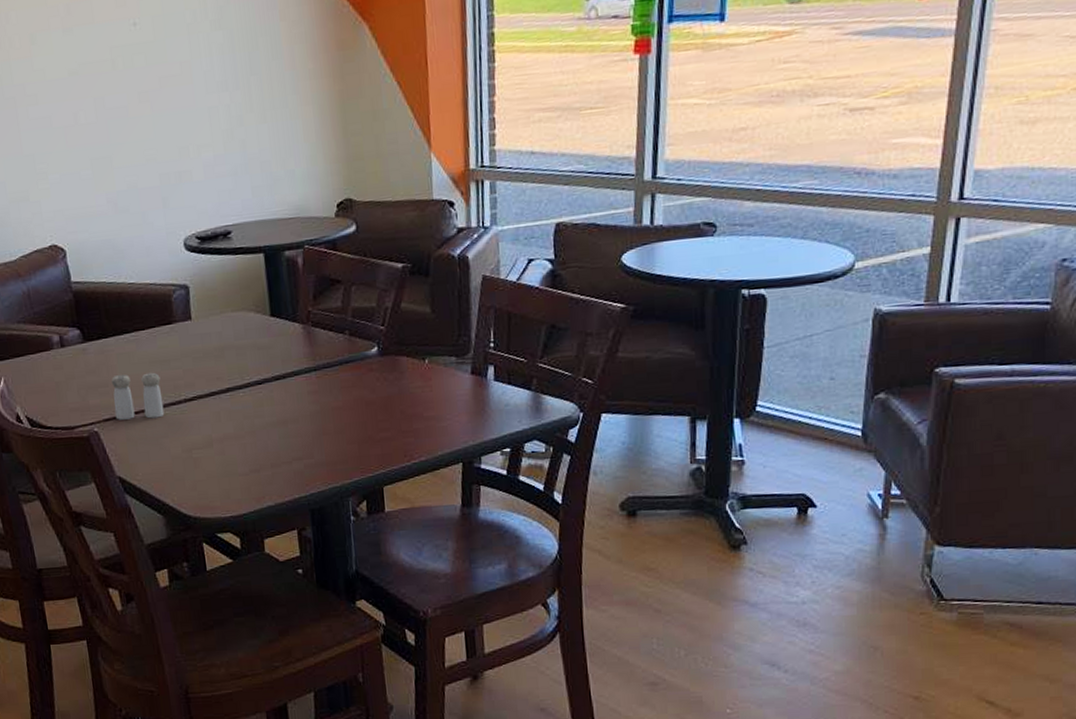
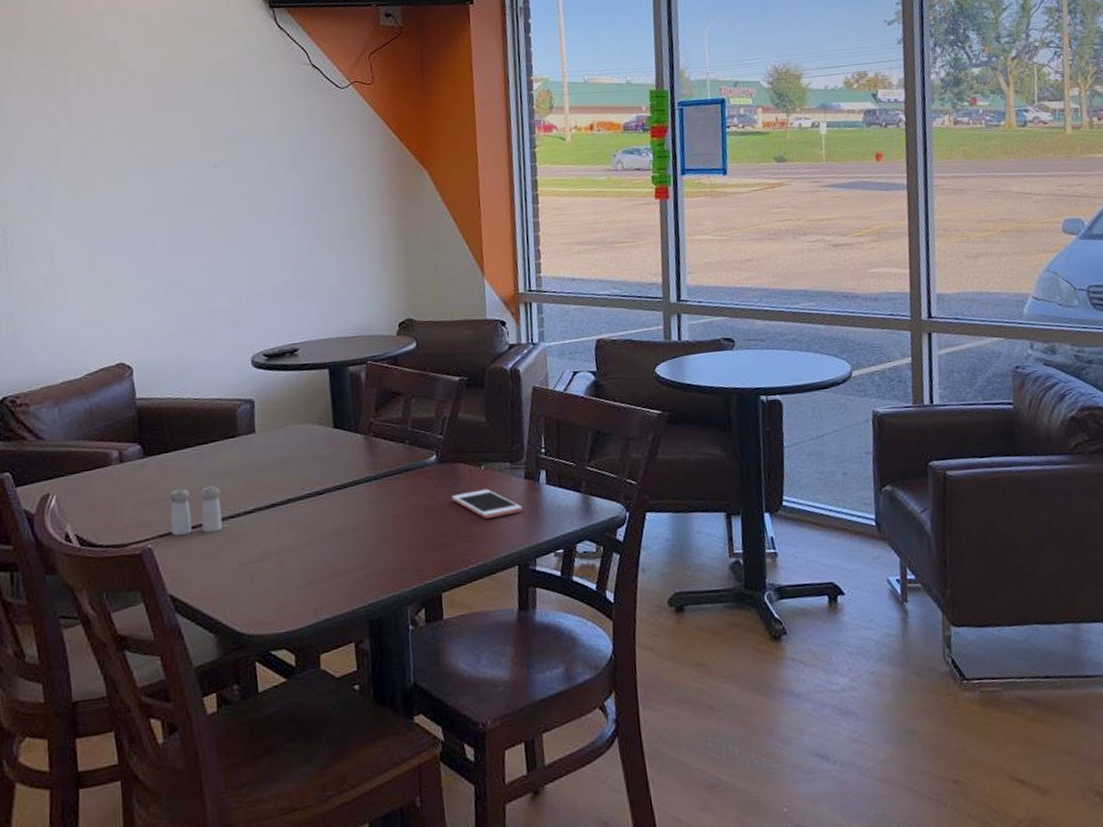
cell phone: none [394,383,468,414] -> present [452,489,522,519]

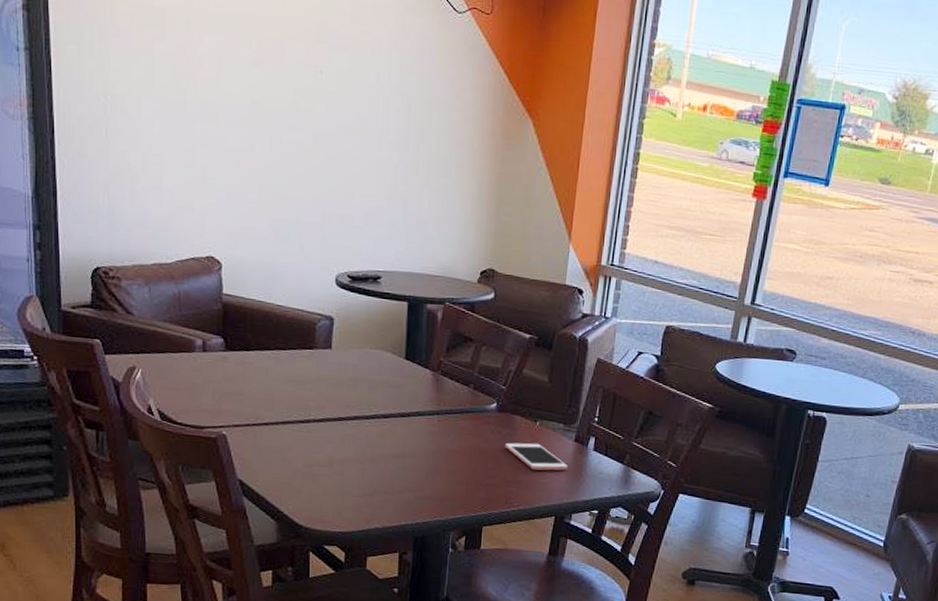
salt and pepper shaker: present [170,485,223,536] -> none [245,387,294,432]

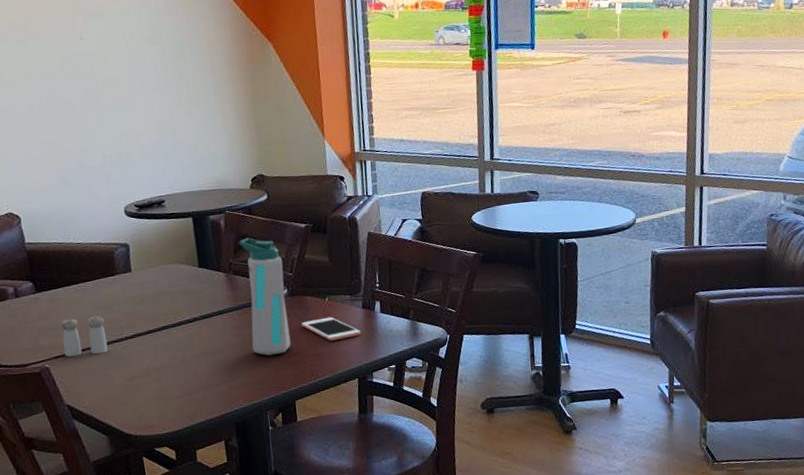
salt and pepper shaker: none [245,387,294,432] -> present [61,316,108,357]
water bottle: none [447,337,498,473] -> present [238,238,291,356]

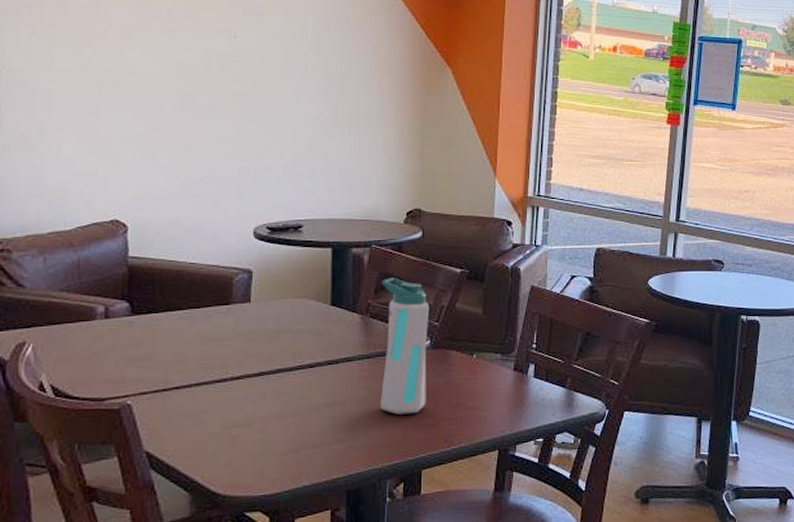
salt and pepper shaker: present [61,316,108,357] -> none [153,349,209,395]
cell phone: present [301,317,361,341] -> none [441,376,508,404]

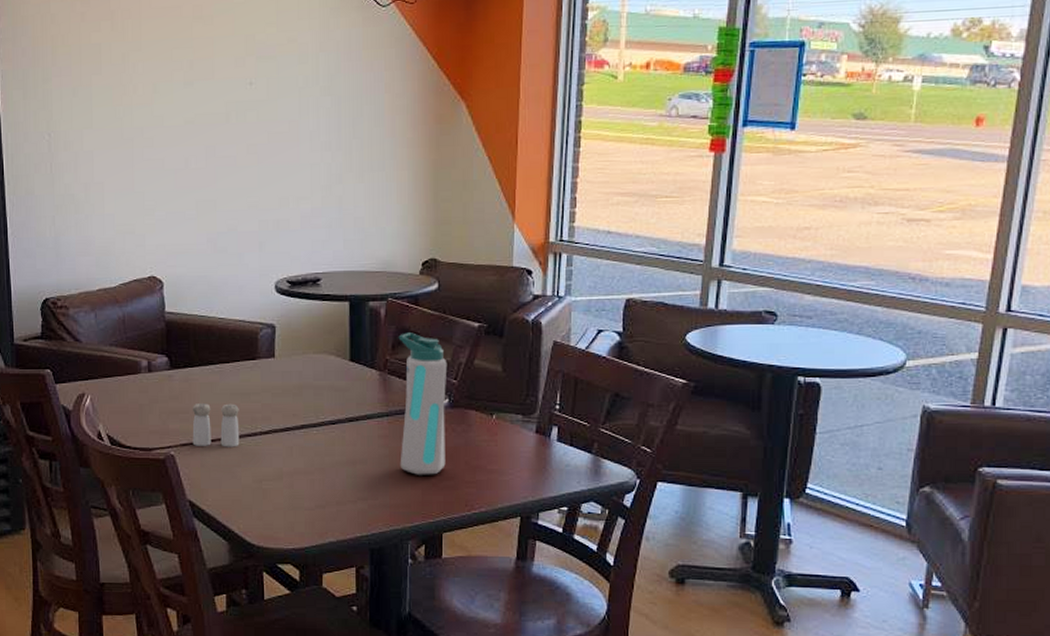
salt and pepper shaker: none [153,349,209,395] -> present [192,403,240,447]

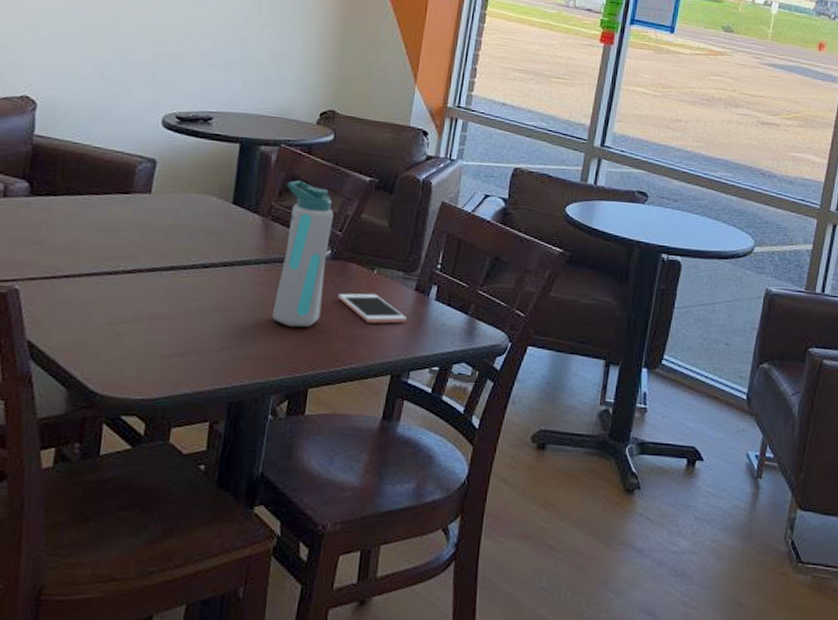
salt and pepper shaker: present [192,403,240,447] -> none [42,235,103,285]
cell phone: none [461,438,530,467] -> present [338,293,407,324]

